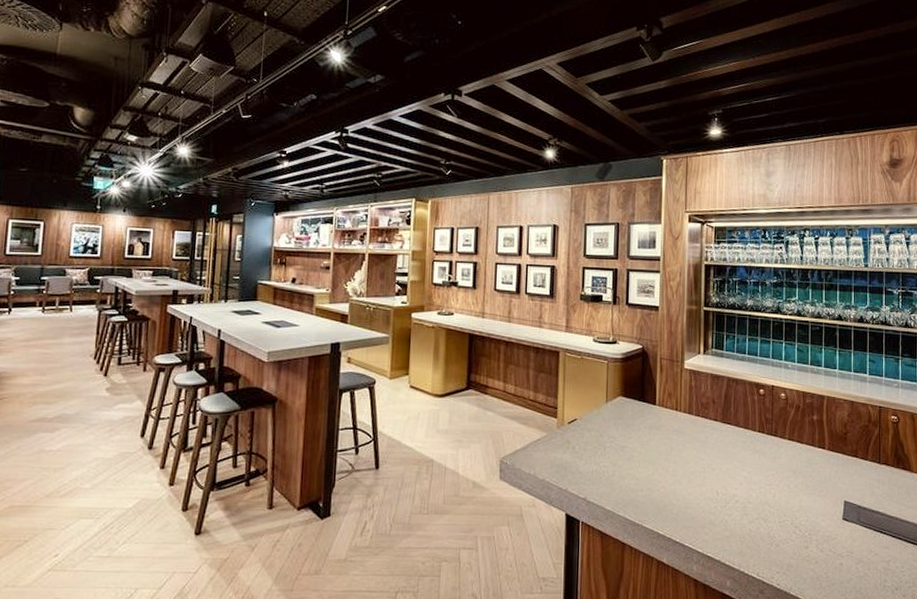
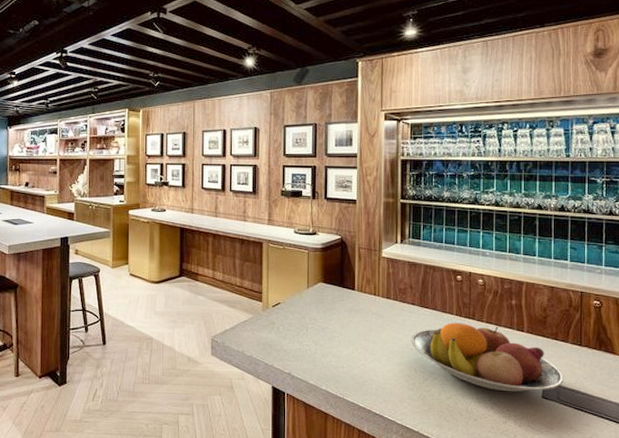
fruit bowl: none [712,440,864,513] -> present [410,322,564,392]

